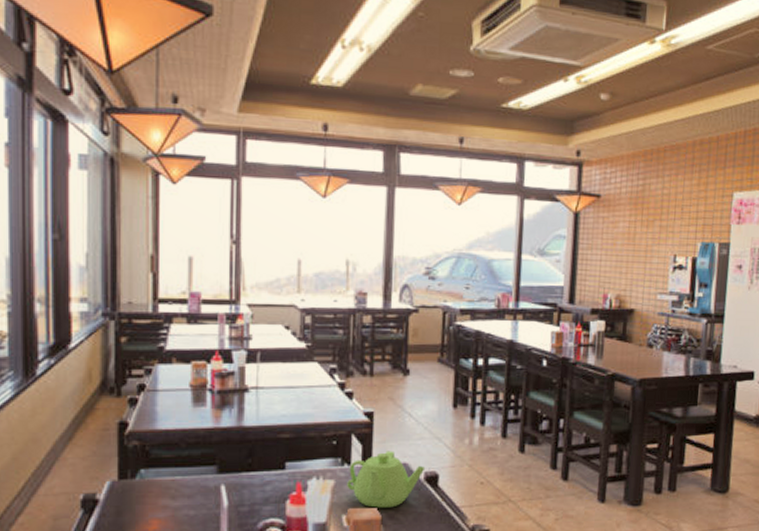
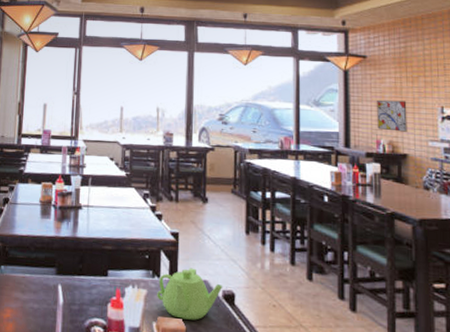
wall art: none [605,247,639,284] -> present [377,99,407,132]

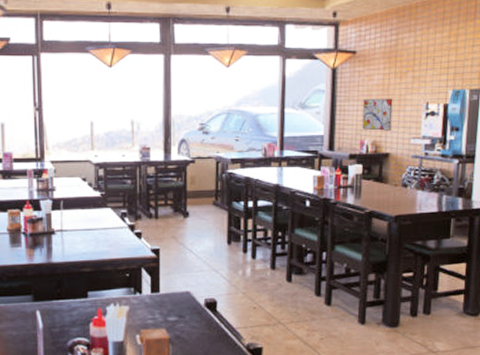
teapot: present [157,268,222,320] -> none [139,281,204,329]

